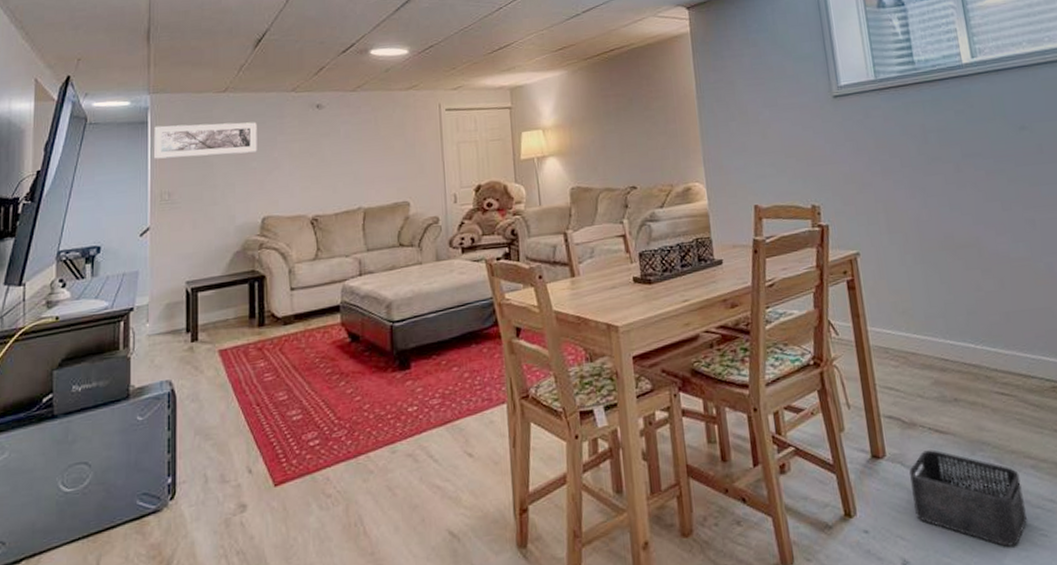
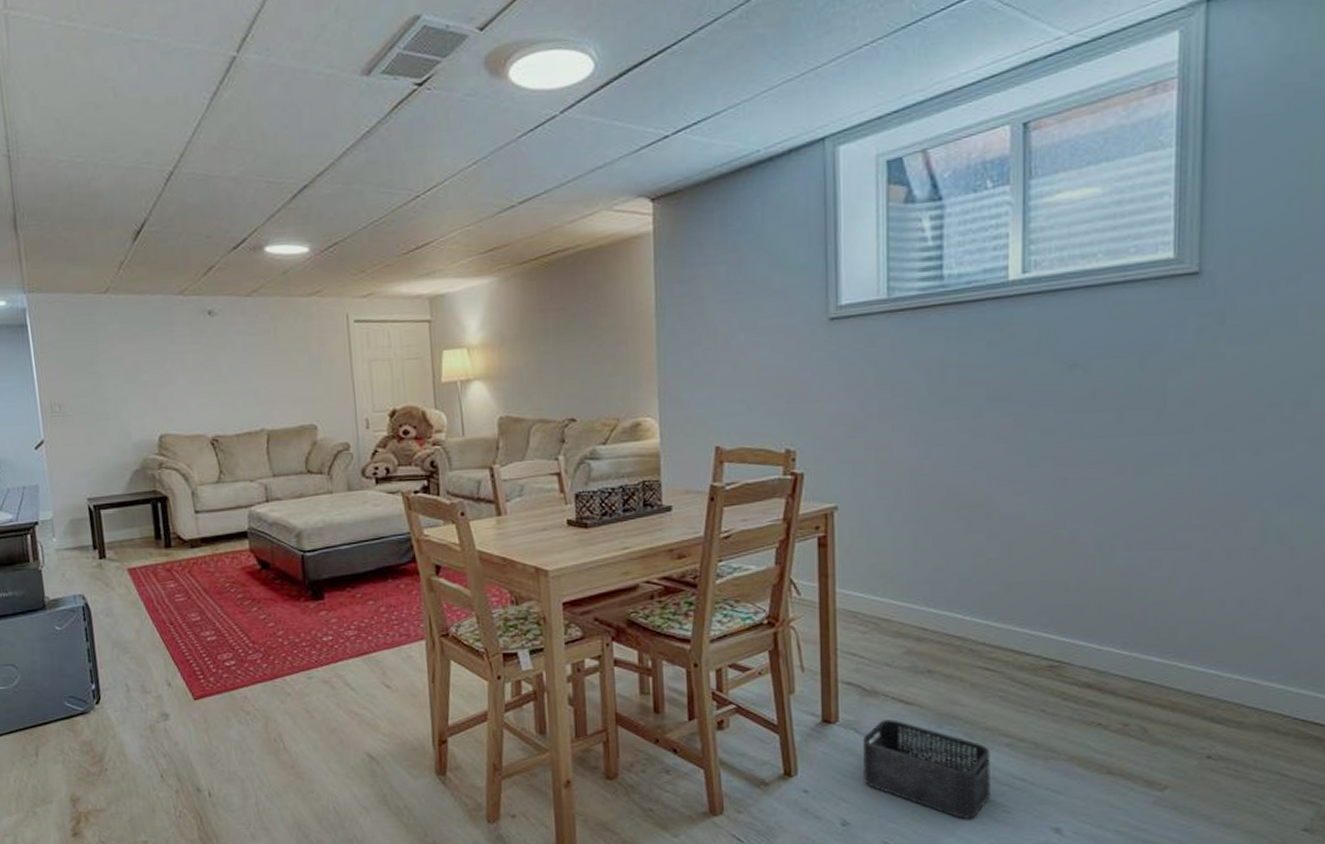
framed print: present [153,122,257,159] -> none [35,328,147,367]

